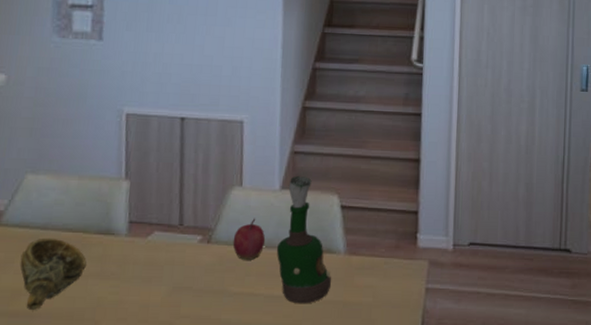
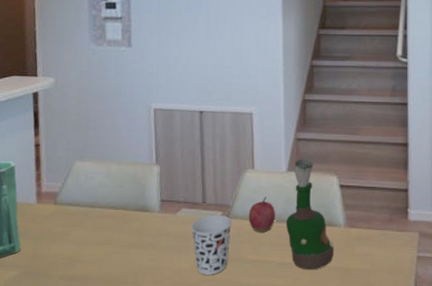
decorative bowl: present [19,237,87,311] -> none [74,214,128,275]
cup: none [163,240,213,310] -> present [191,215,232,275]

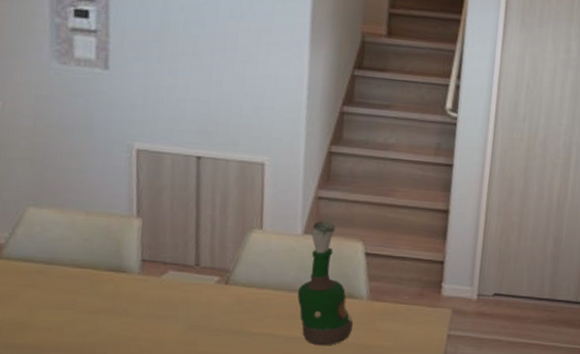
cup: present [191,215,232,275] -> none [179,280,232,348]
apple: present [248,196,275,232] -> none [251,261,286,302]

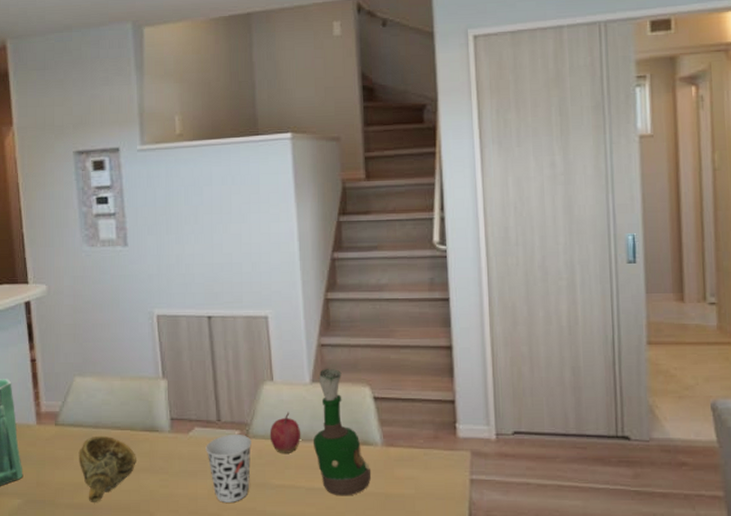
decorative bowl: none [24,272,97,344] -> present [78,435,136,504]
cup: none [179,280,232,348] -> present [206,435,251,503]
apple: none [251,261,286,302] -> present [269,412,300,453]

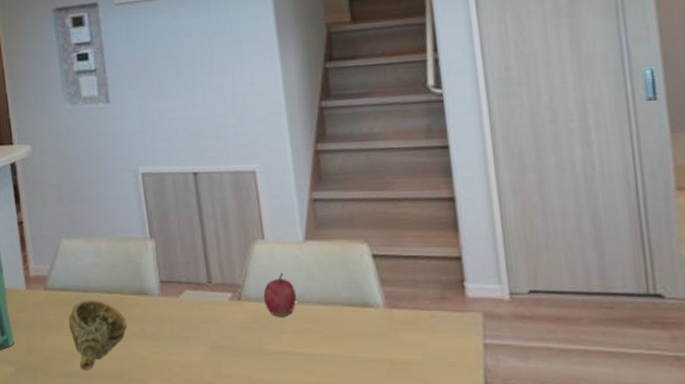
cup: present [206,435,251,503] -> none [197,297,245,370]
grog bottle: present [313,368,371,496] -> none [309,224,374,363]

